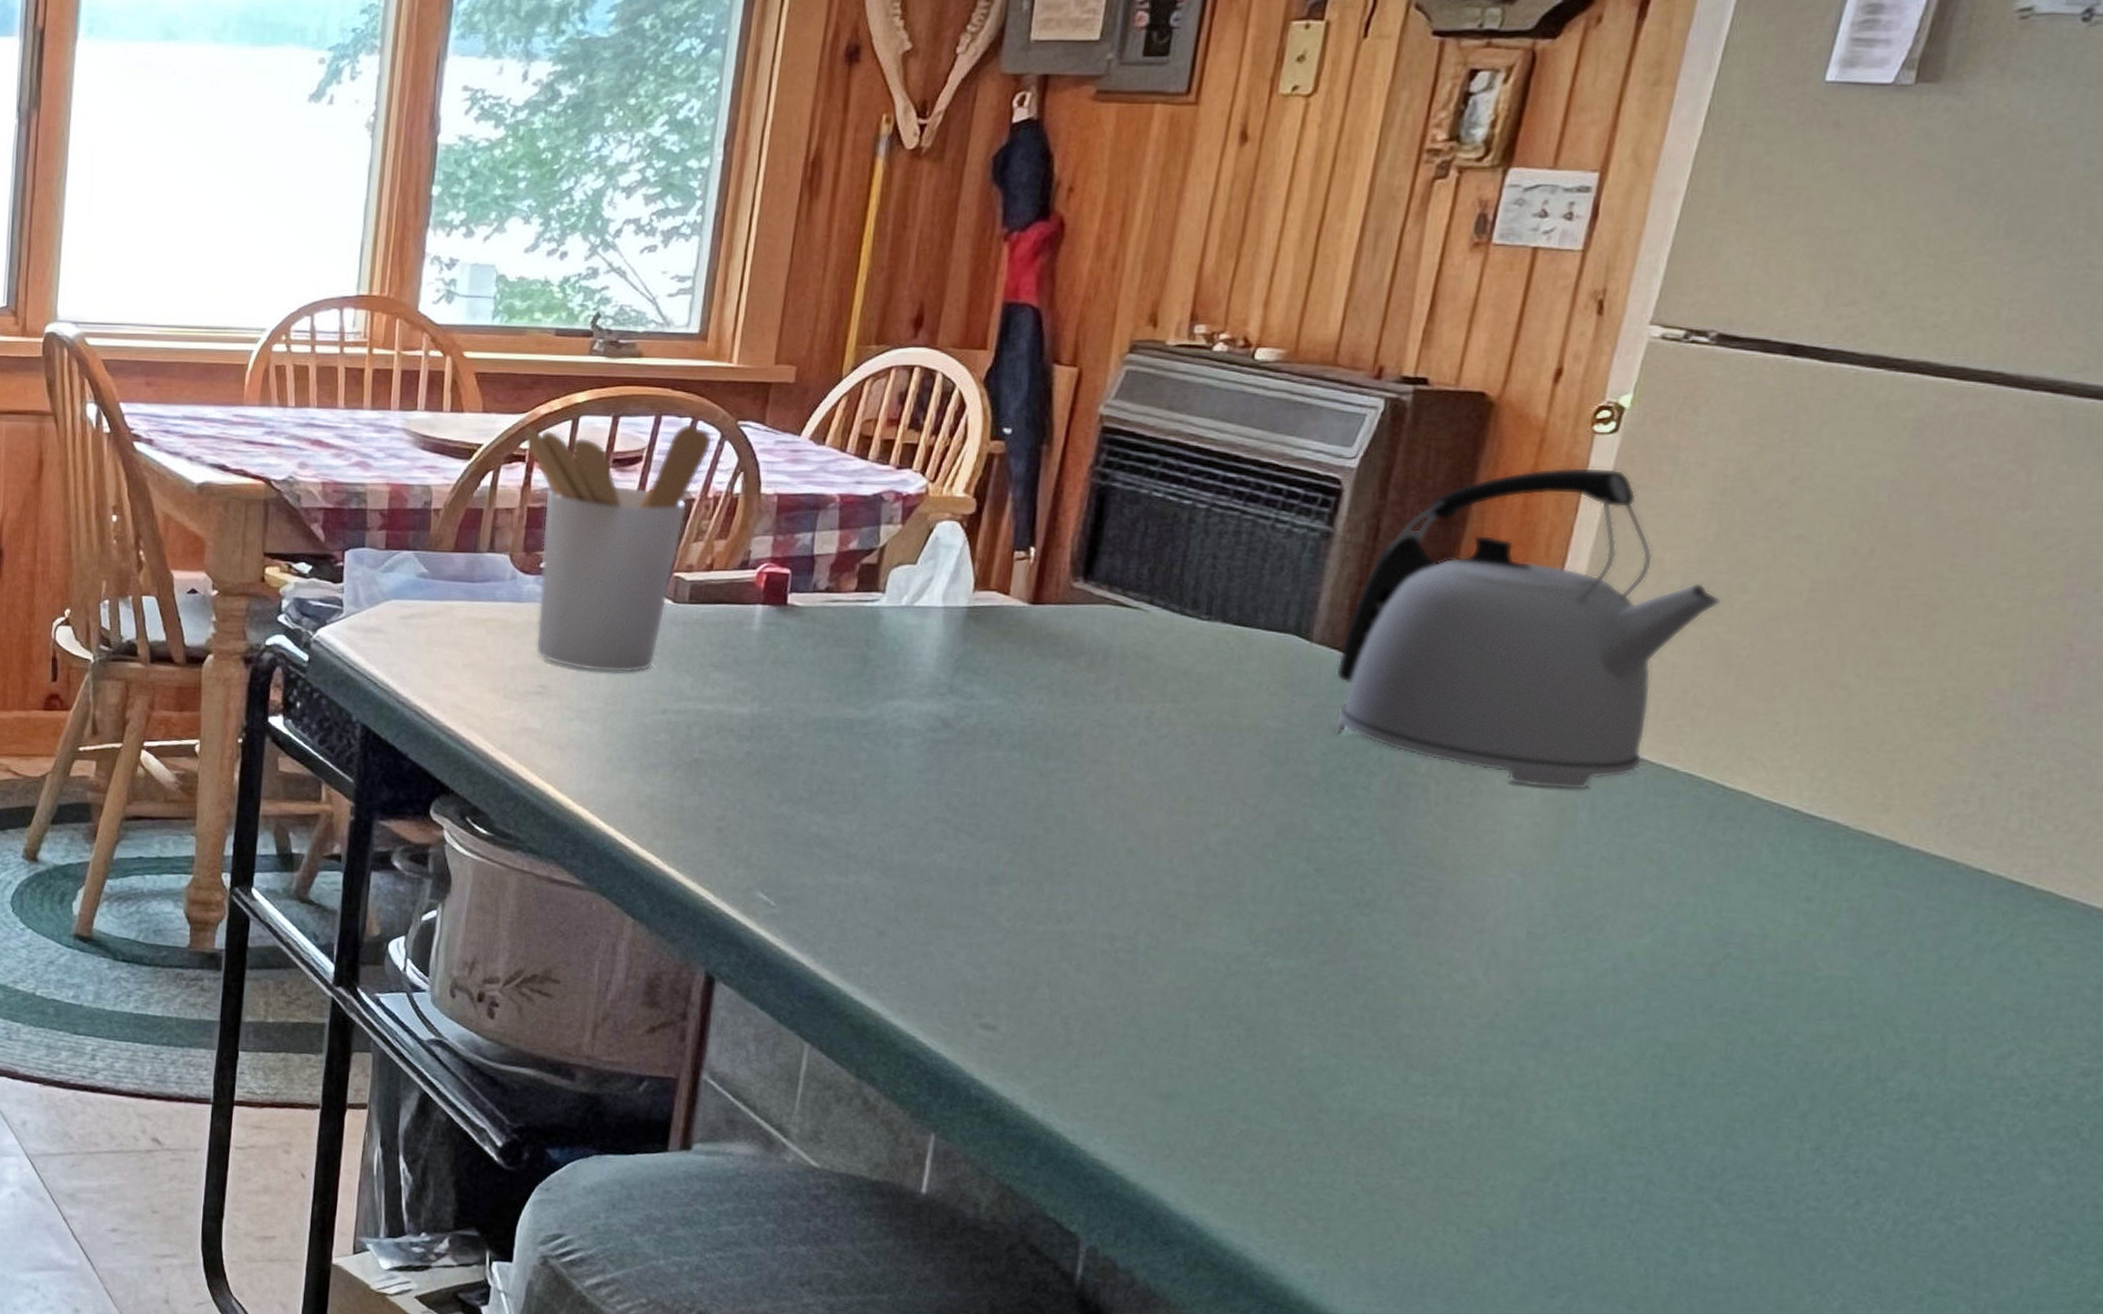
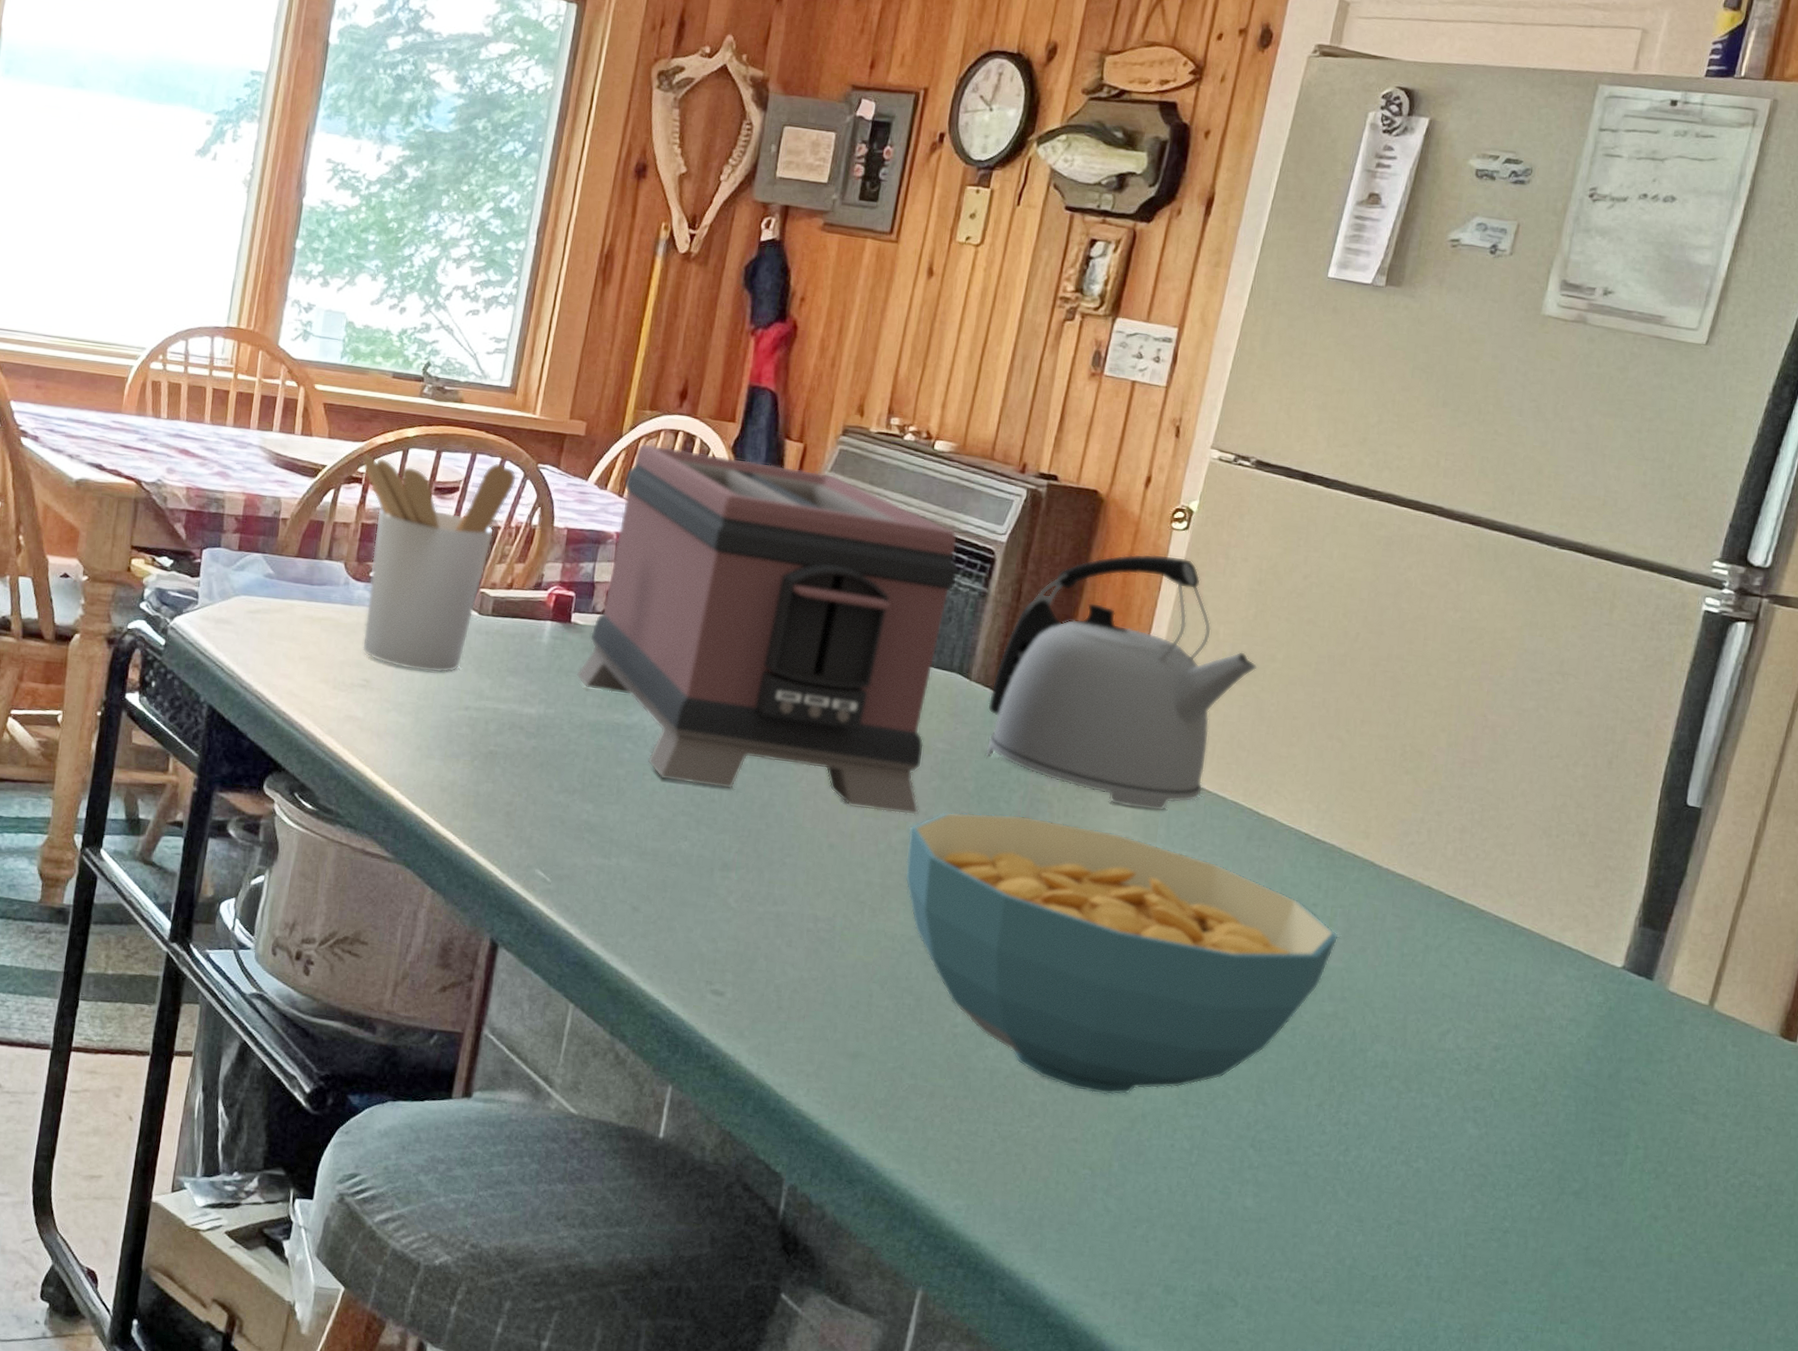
toaster: none [796,386,1292,809] -> present [576,444,959,815]
cereal bowl: none [1228,802,1844,1140] -> present [904,811,1338,1096]

